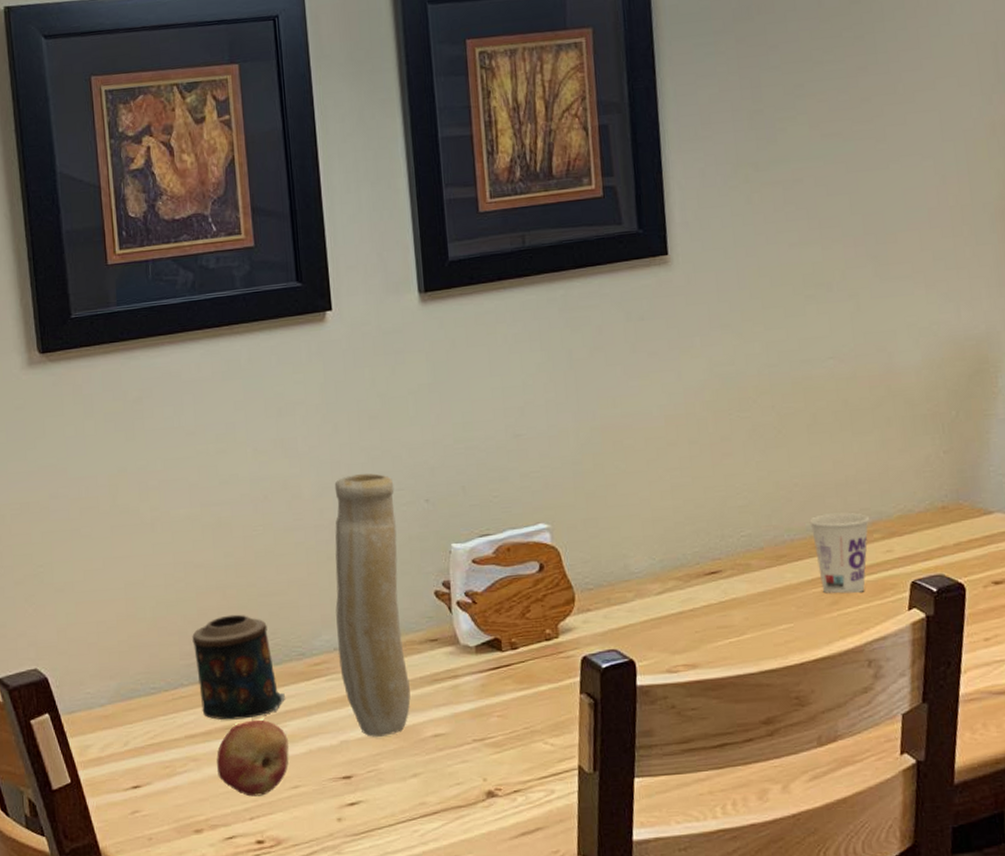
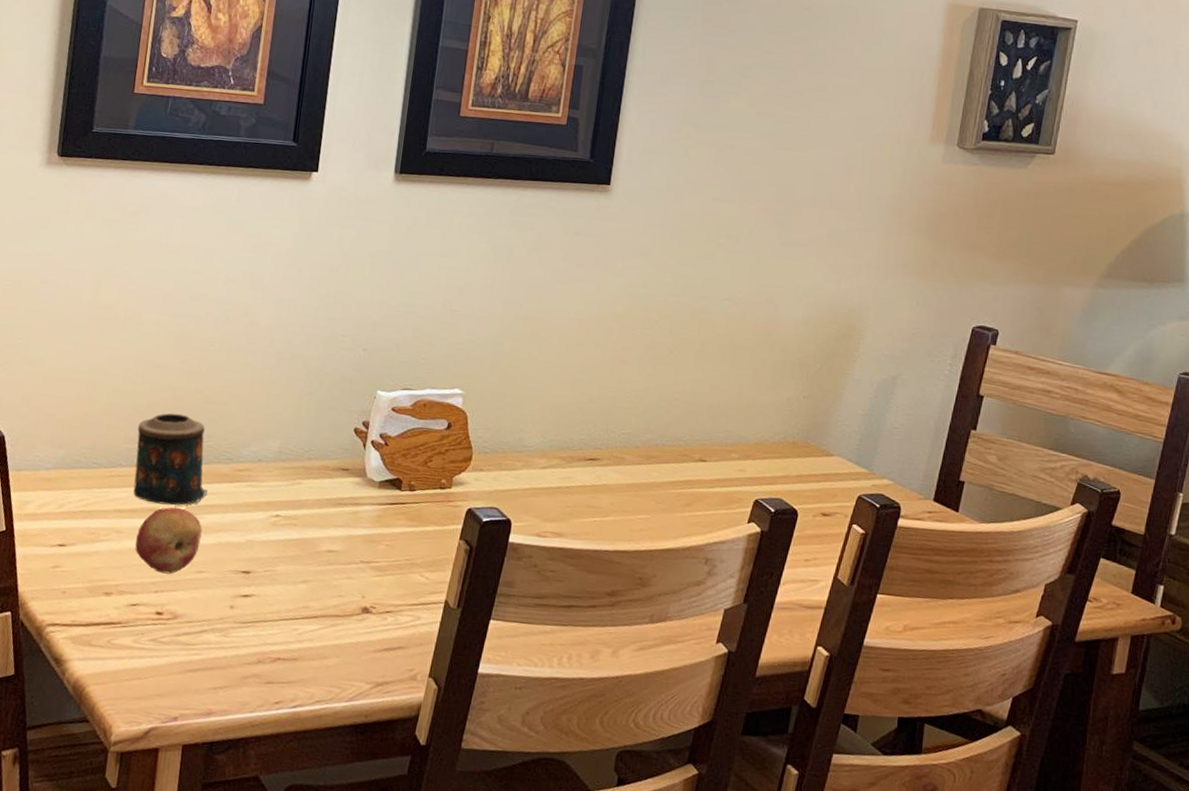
vase: present [334,473,411,737] -> none [260,315,339,544]
cup: present [809,512,869,594] -> none [680,428,731,500]

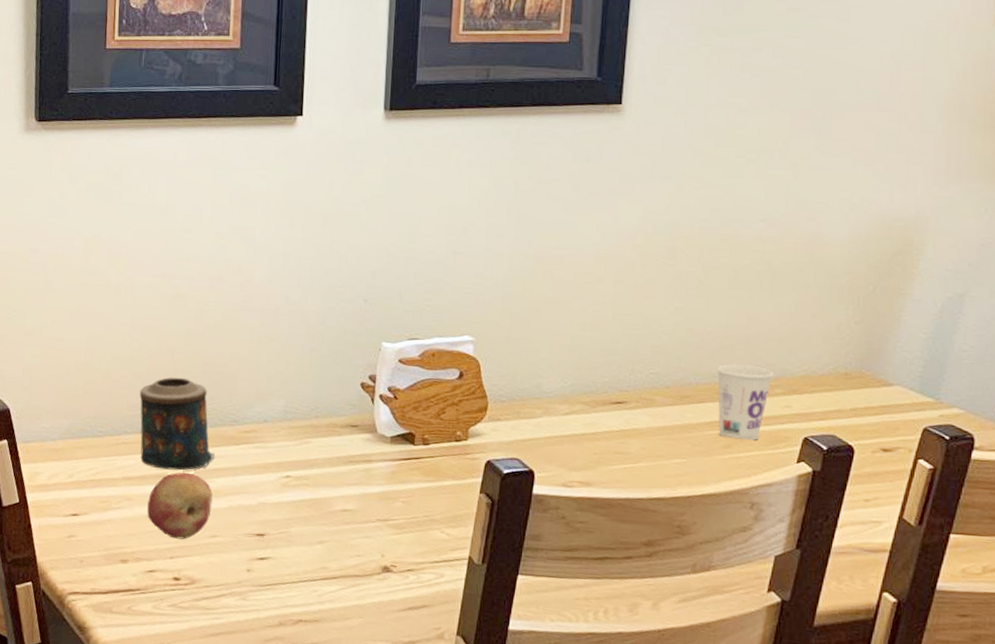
cup: none [680,428,731,500] -> present [716,364,773,440]

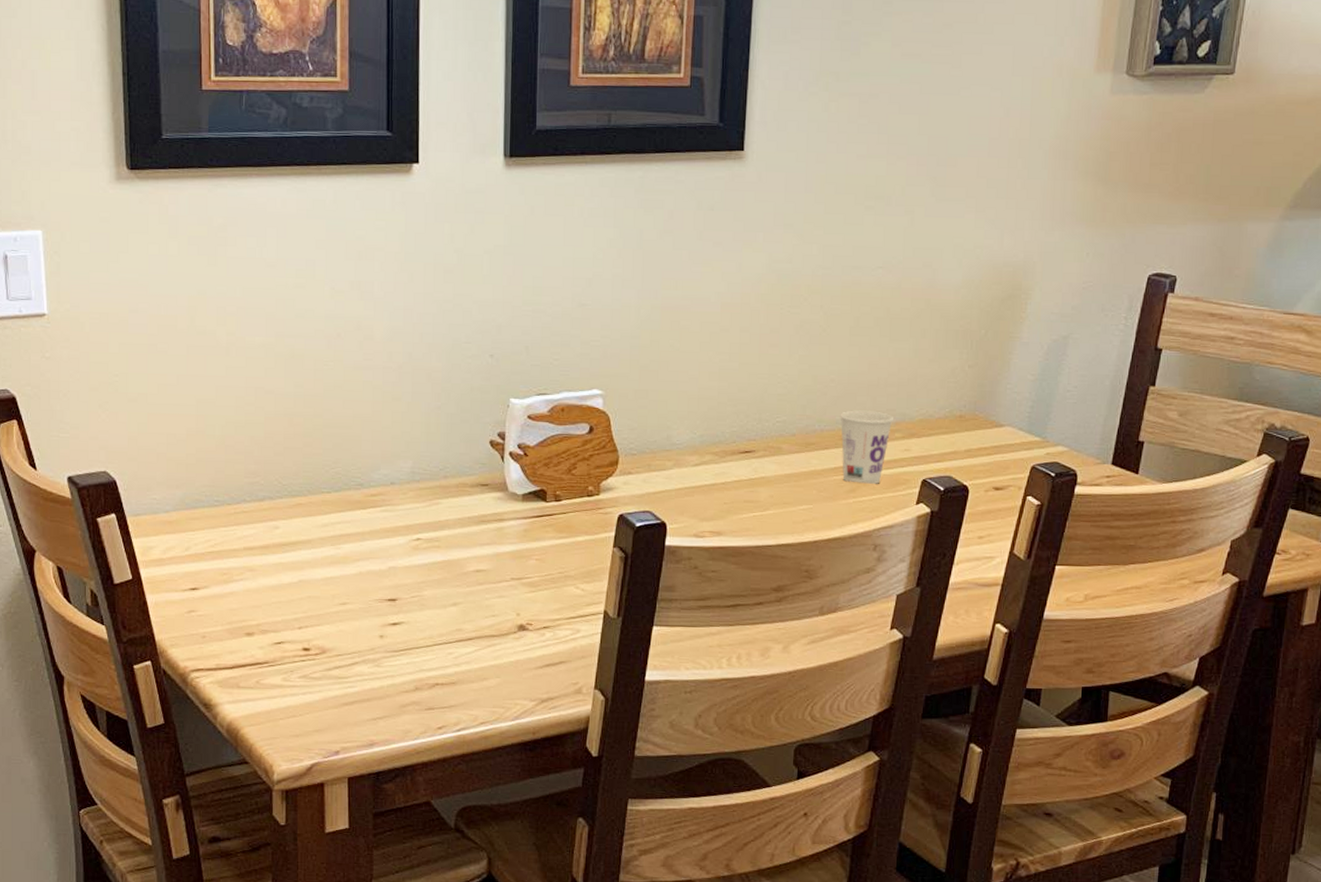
candle: present [139,377,215,471] -> none [258,441,341,538]
fruit: present [147,472,213,540] -> none [272,539,340,609]

